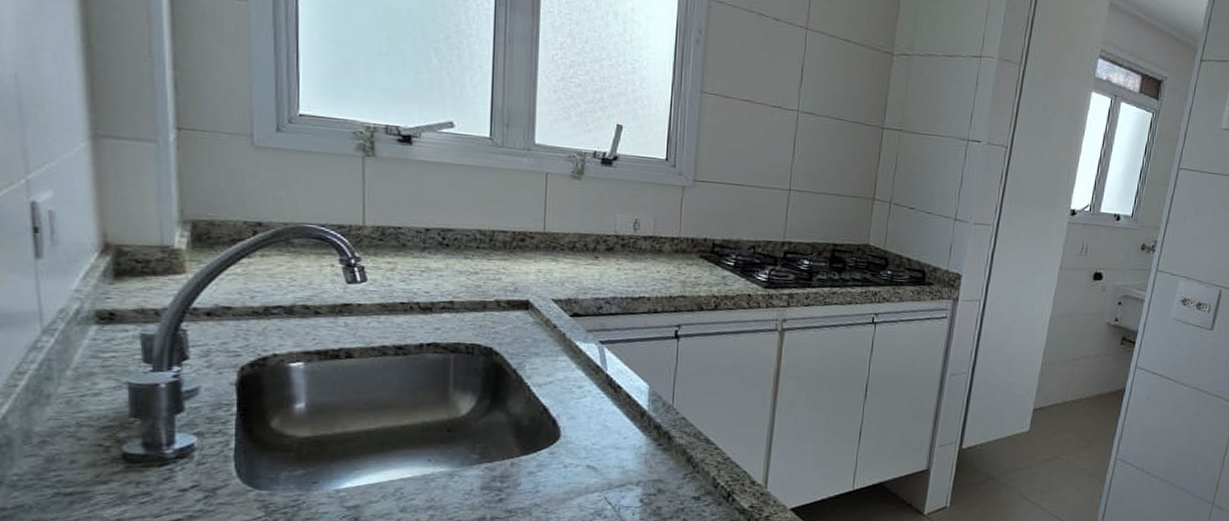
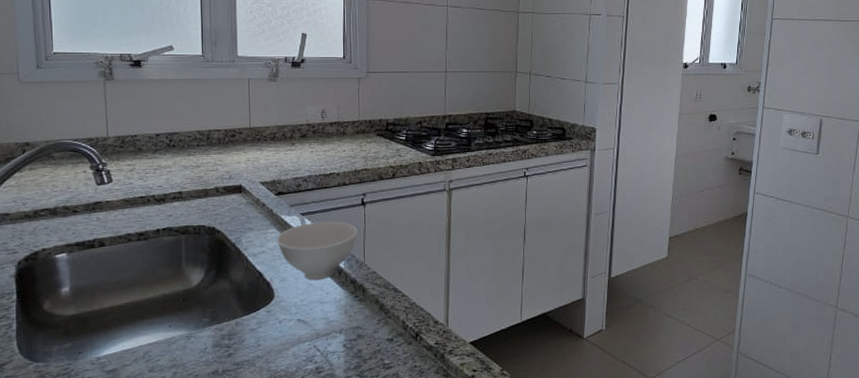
bowl: none [567,352,667,422] -> present [276,221,358,280]

